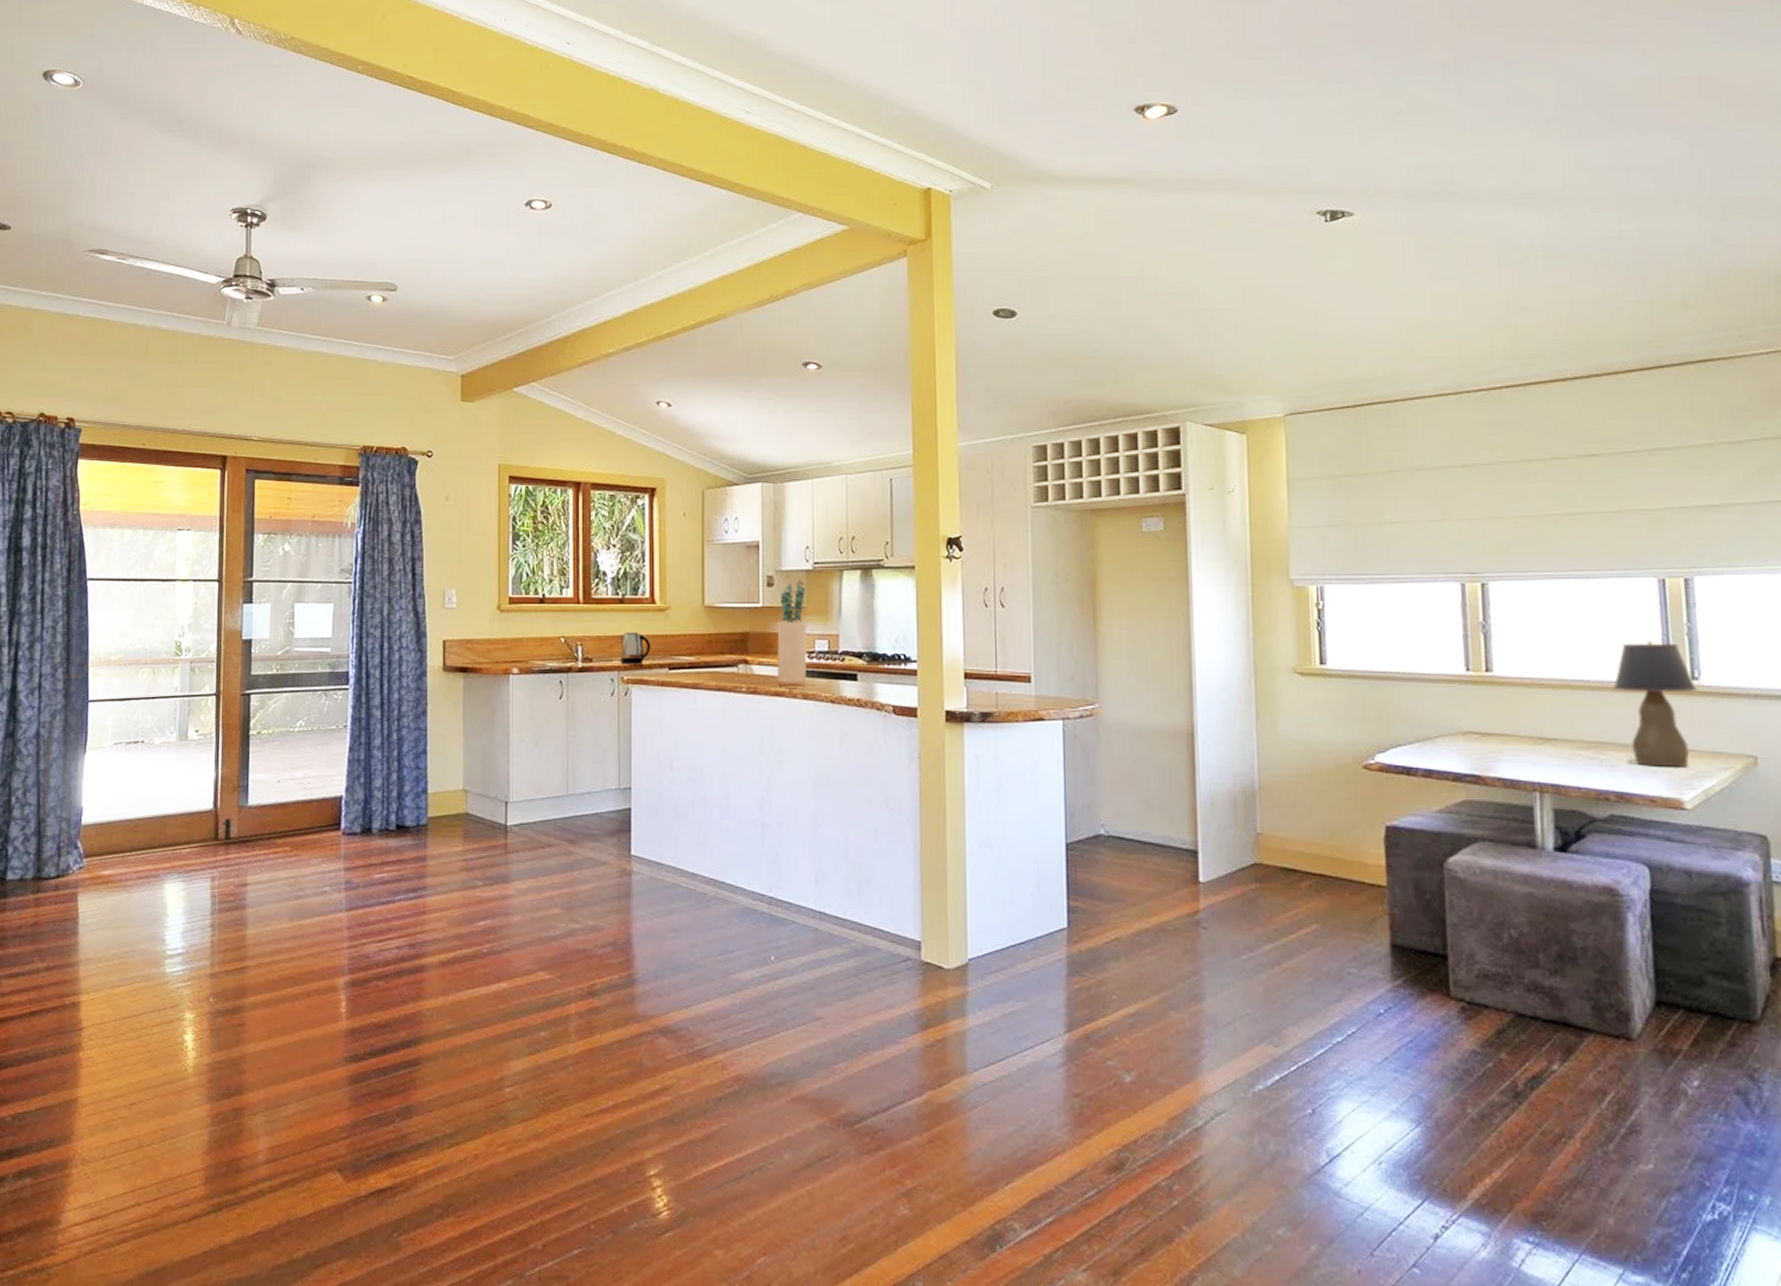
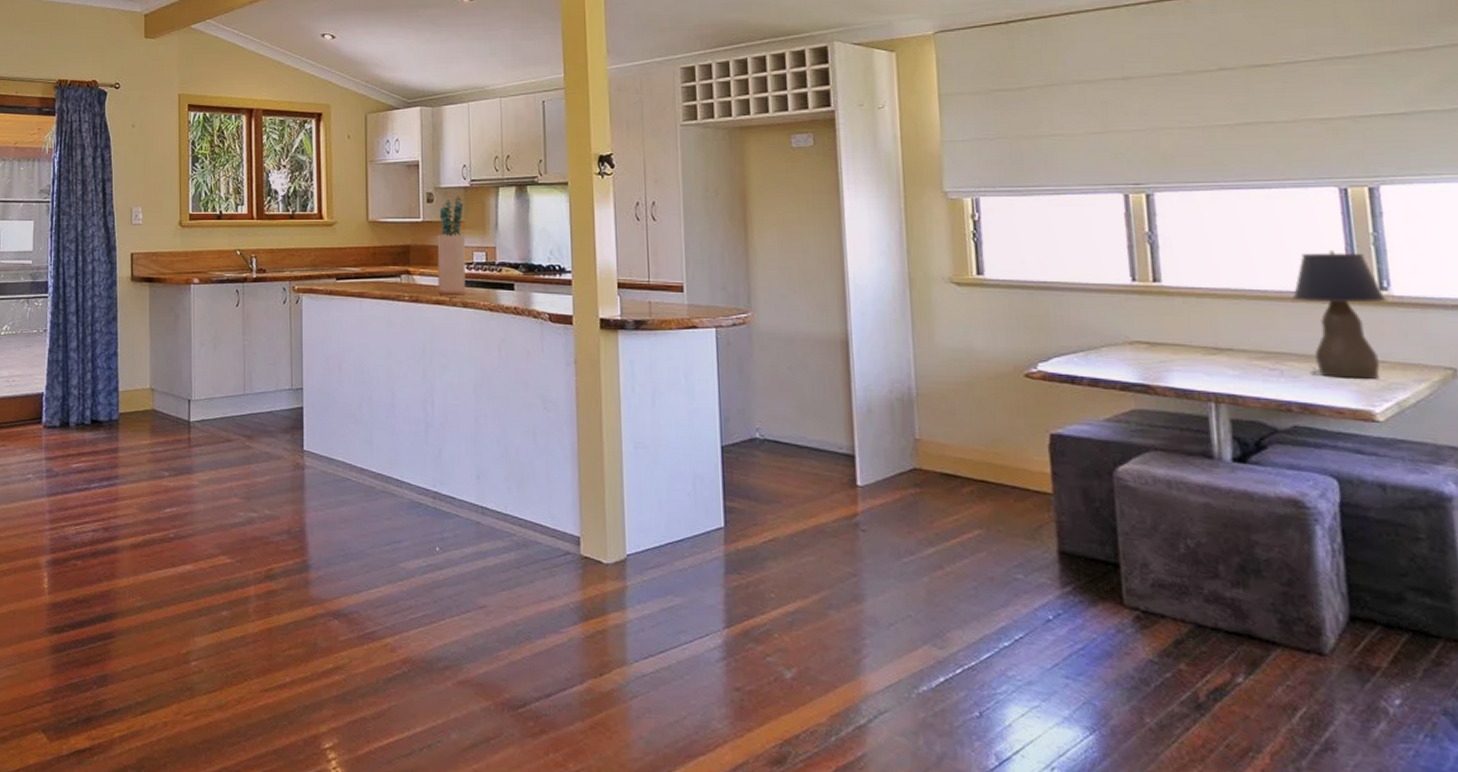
kettle: present [619,631,650,666] -> none [290,245,319,276]

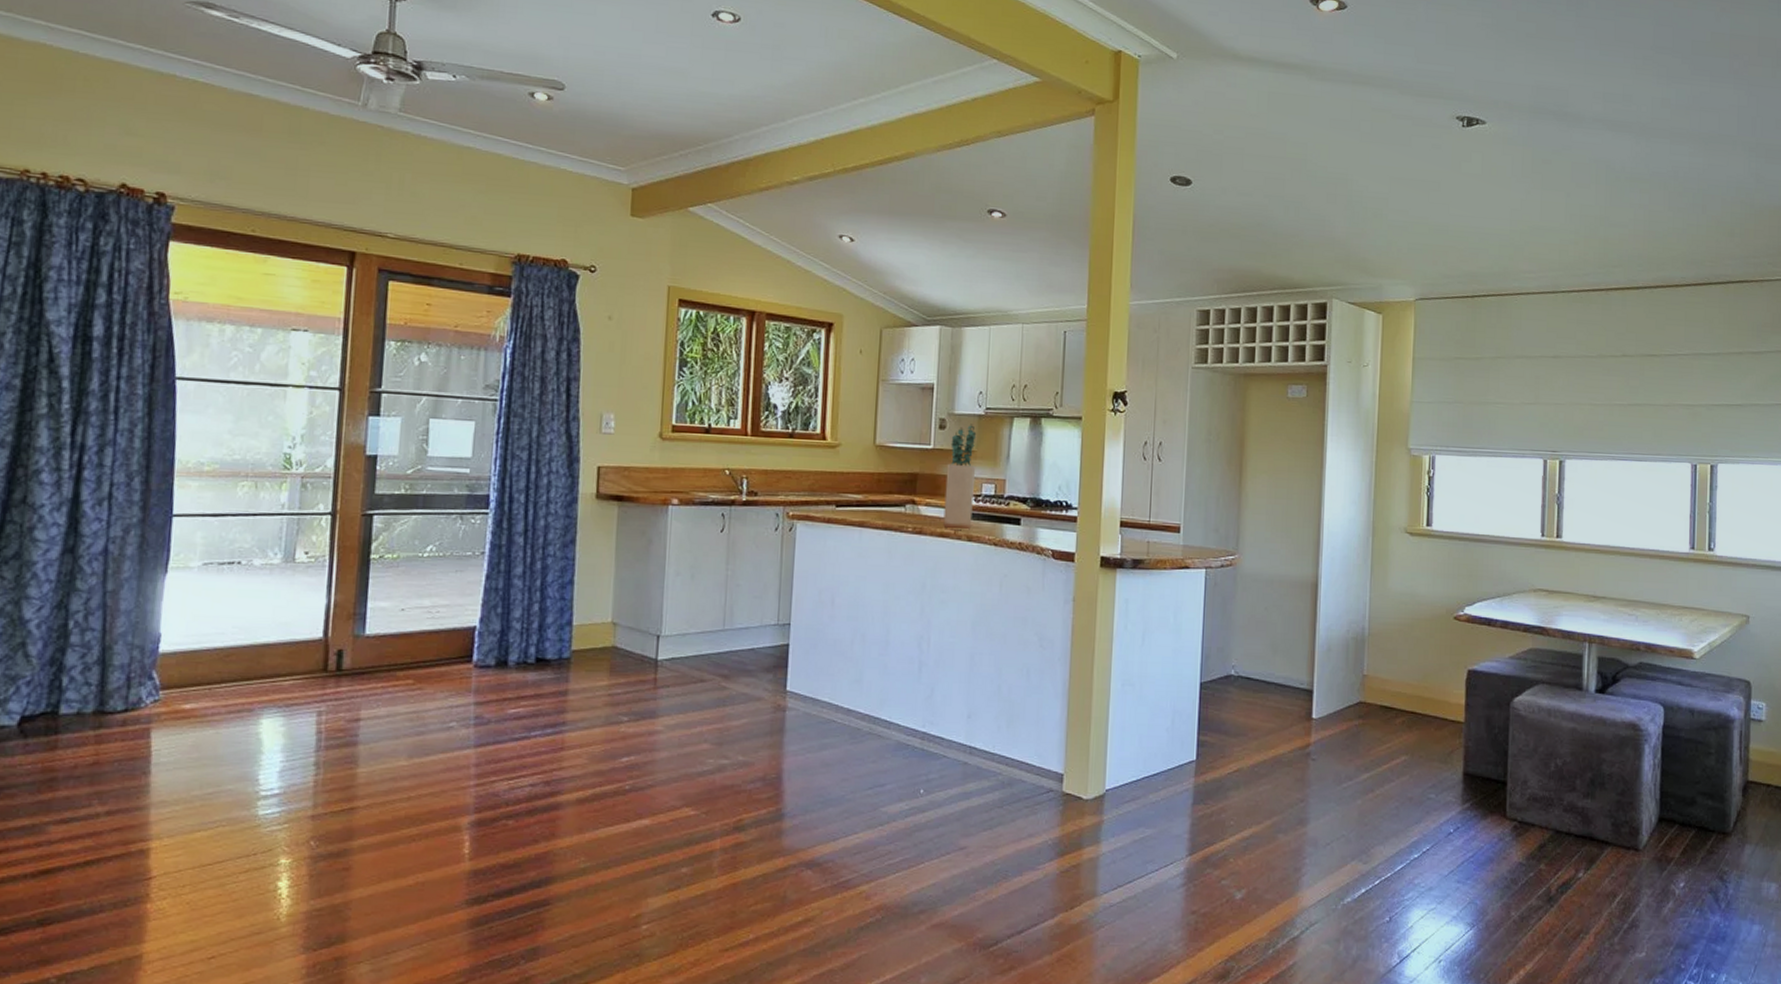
table lamp: present [1292,249,1387,380] -> none [1651,515,1712,625]

